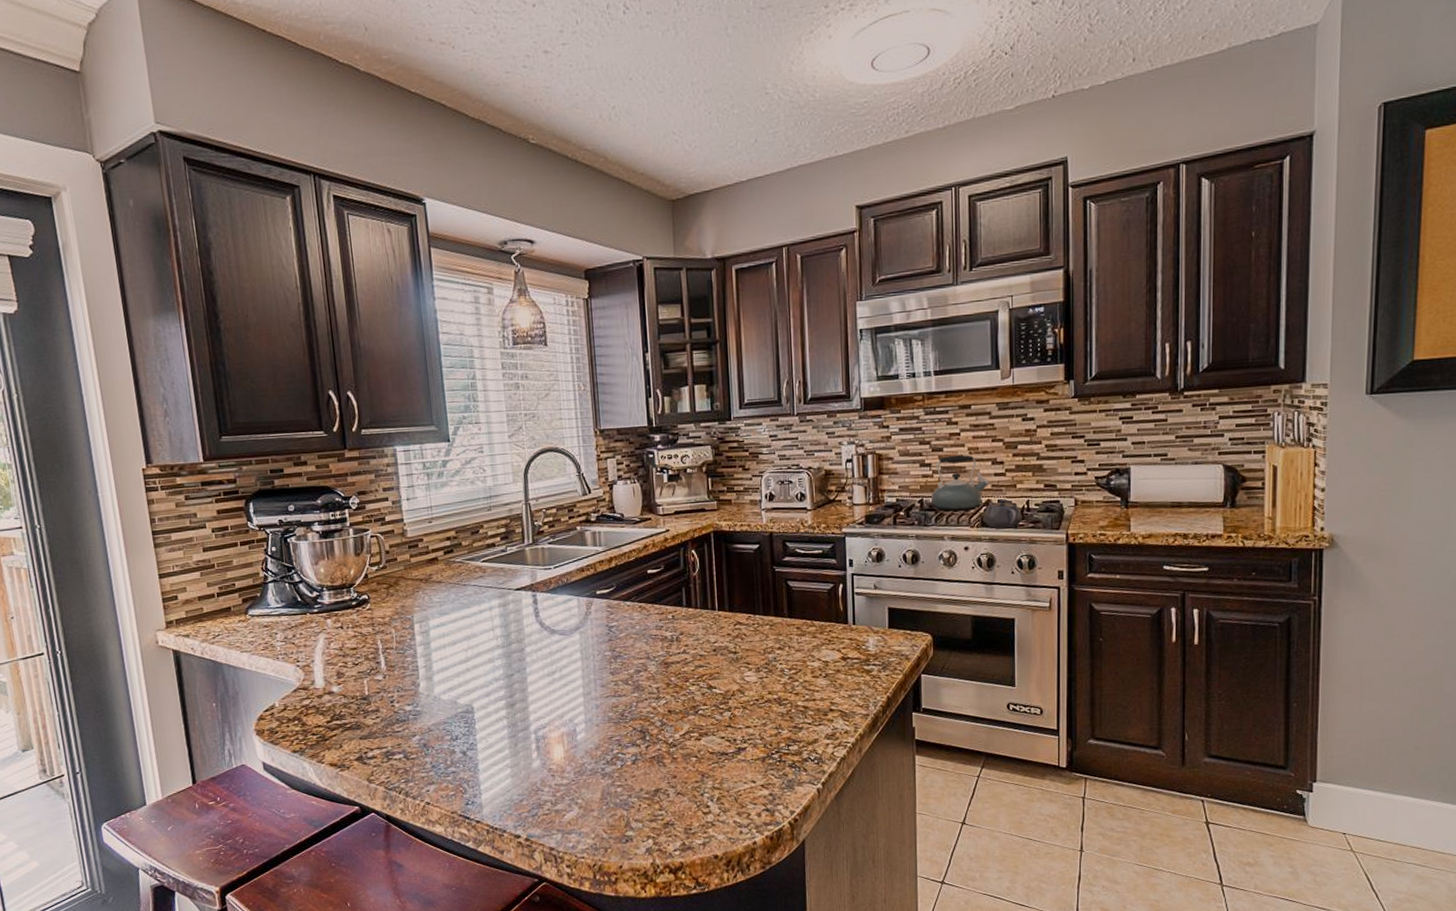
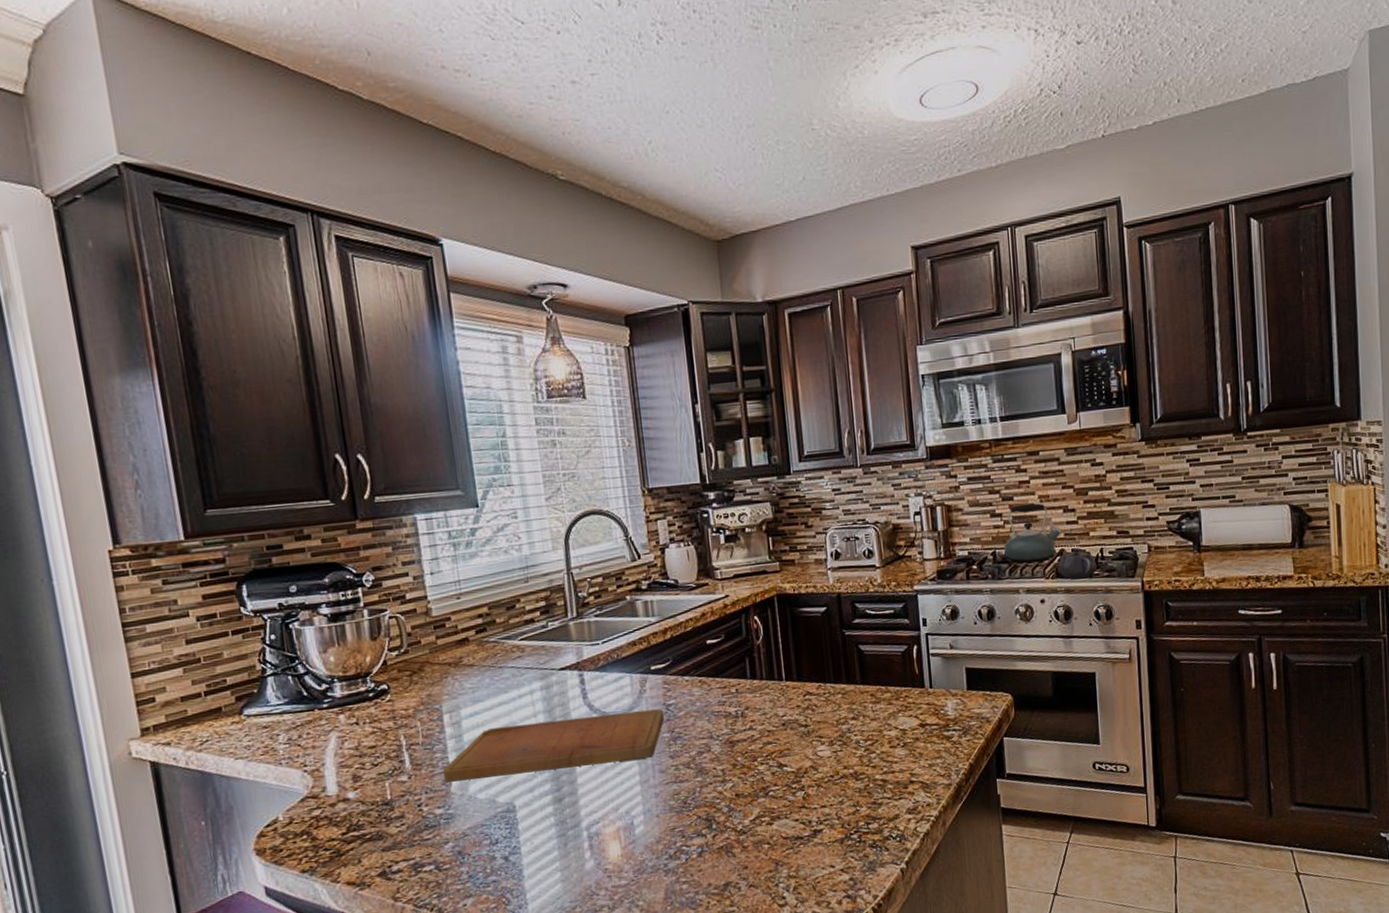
cutting board: none [412,629,607,683] -> present [442,708,665,782]

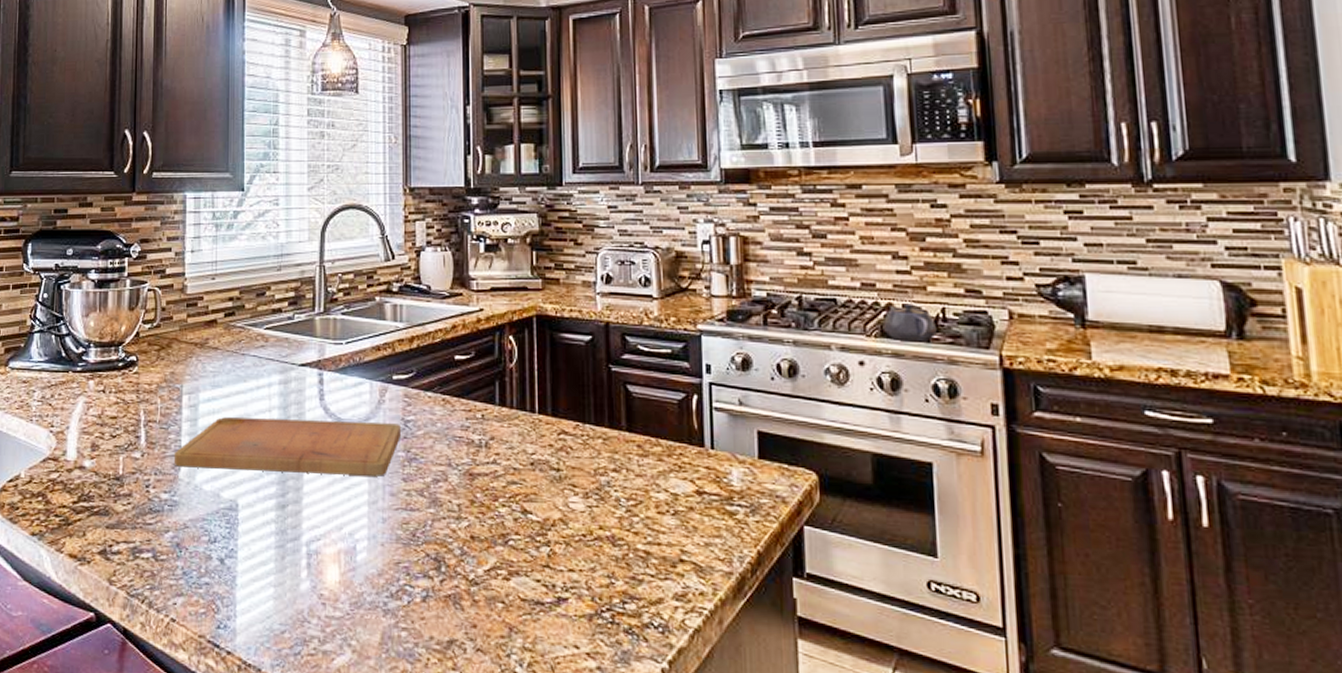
kettle: present [1004,503,1062,564] -> none [813,245,890,316]

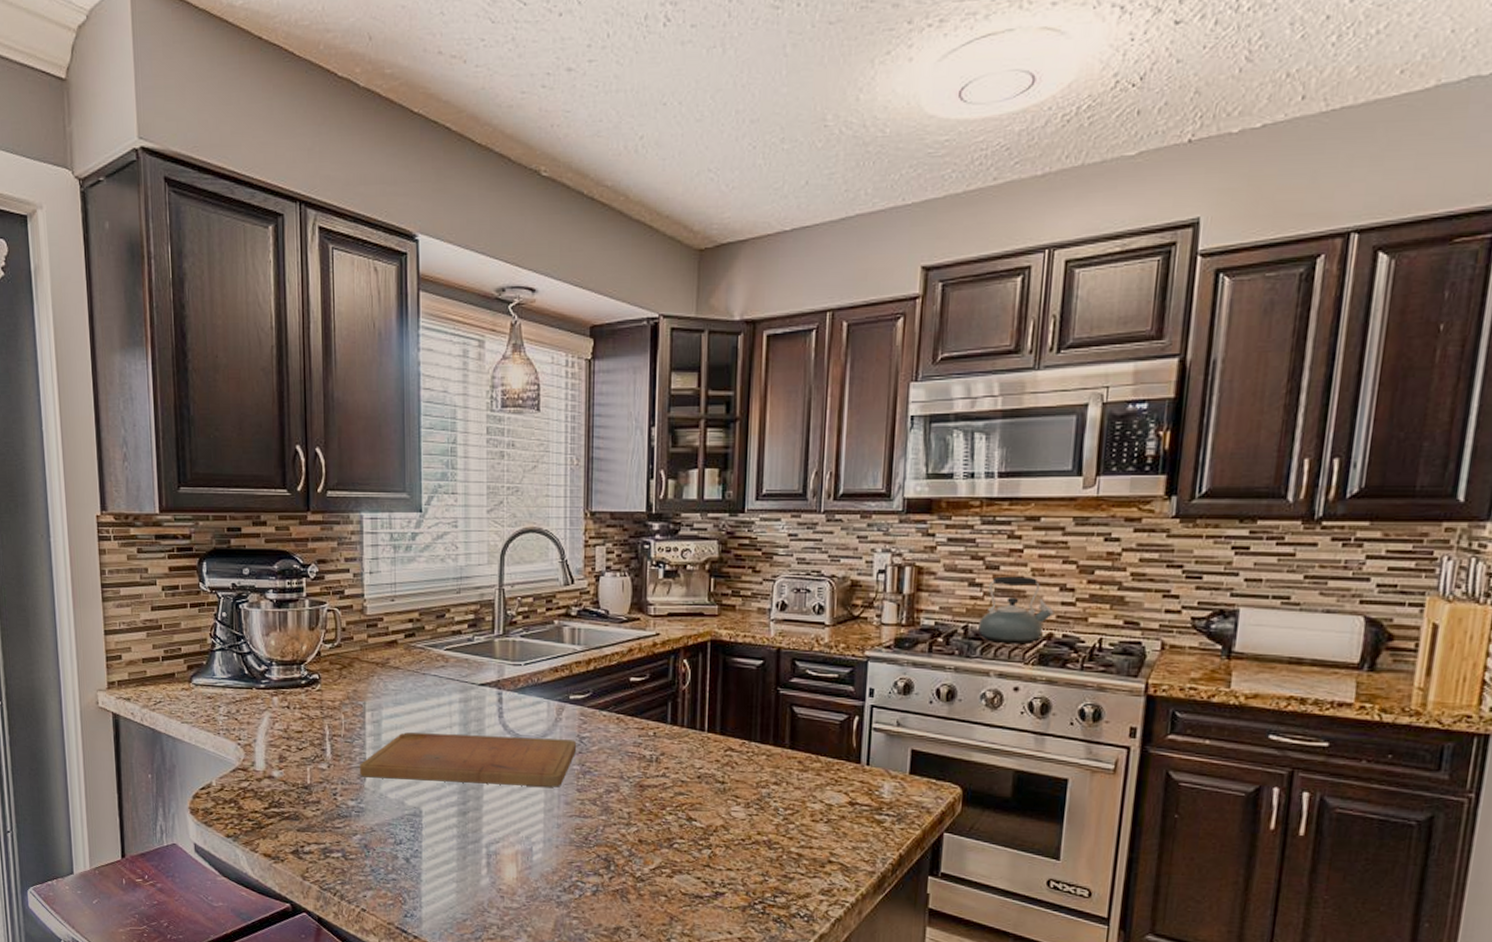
kettle: none [813,245,890,316] -> present [978,576,1054,645]
teapot: present [882,303,937,342] -> none [1040,634,1092,670]

